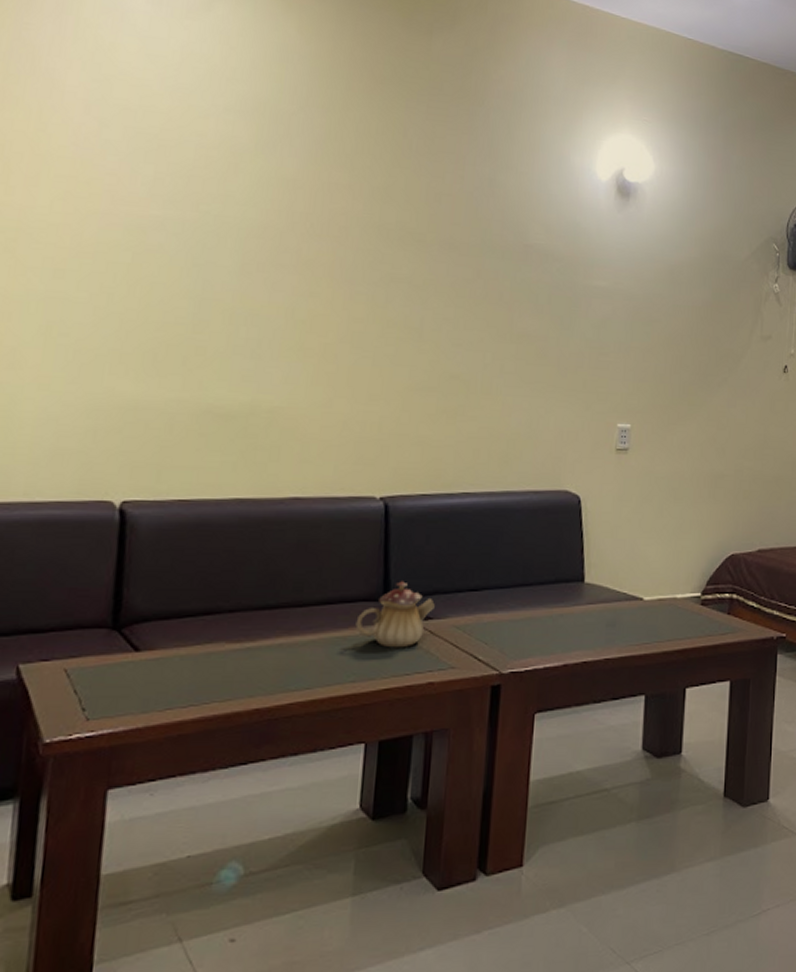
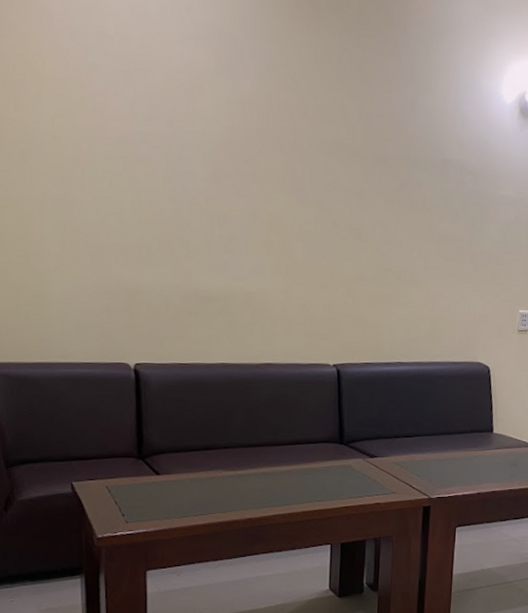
teapot: present [355,581,435,648] -> none [319,428,379,478]

